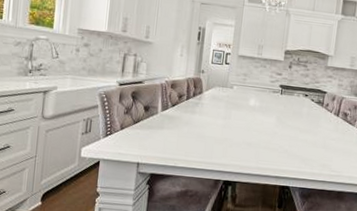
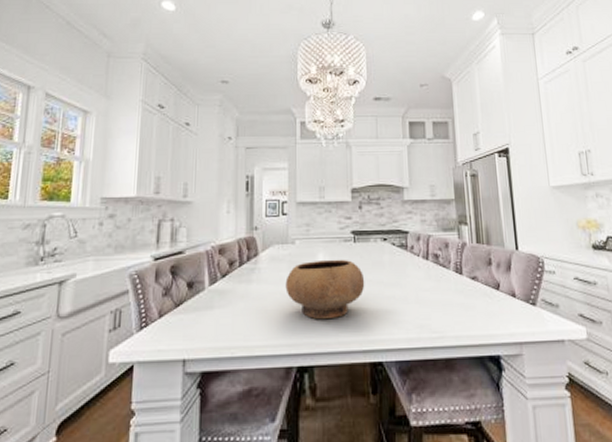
bowl: none [221,104,285,150] -> present [285,259,365,320]

